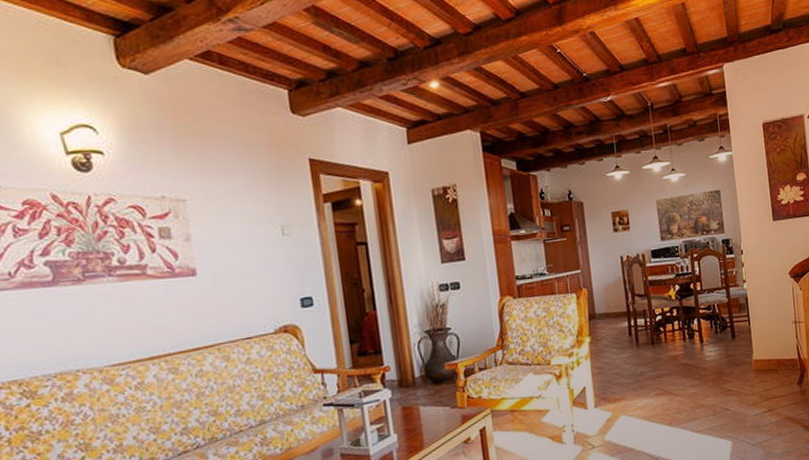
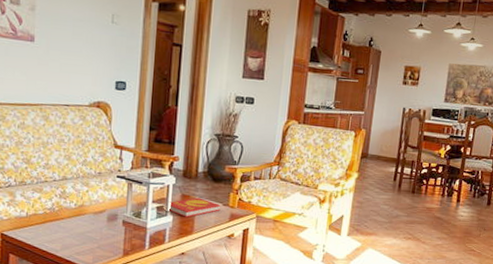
book: none [389,405,450,433] -> present [168,197,221,217]

